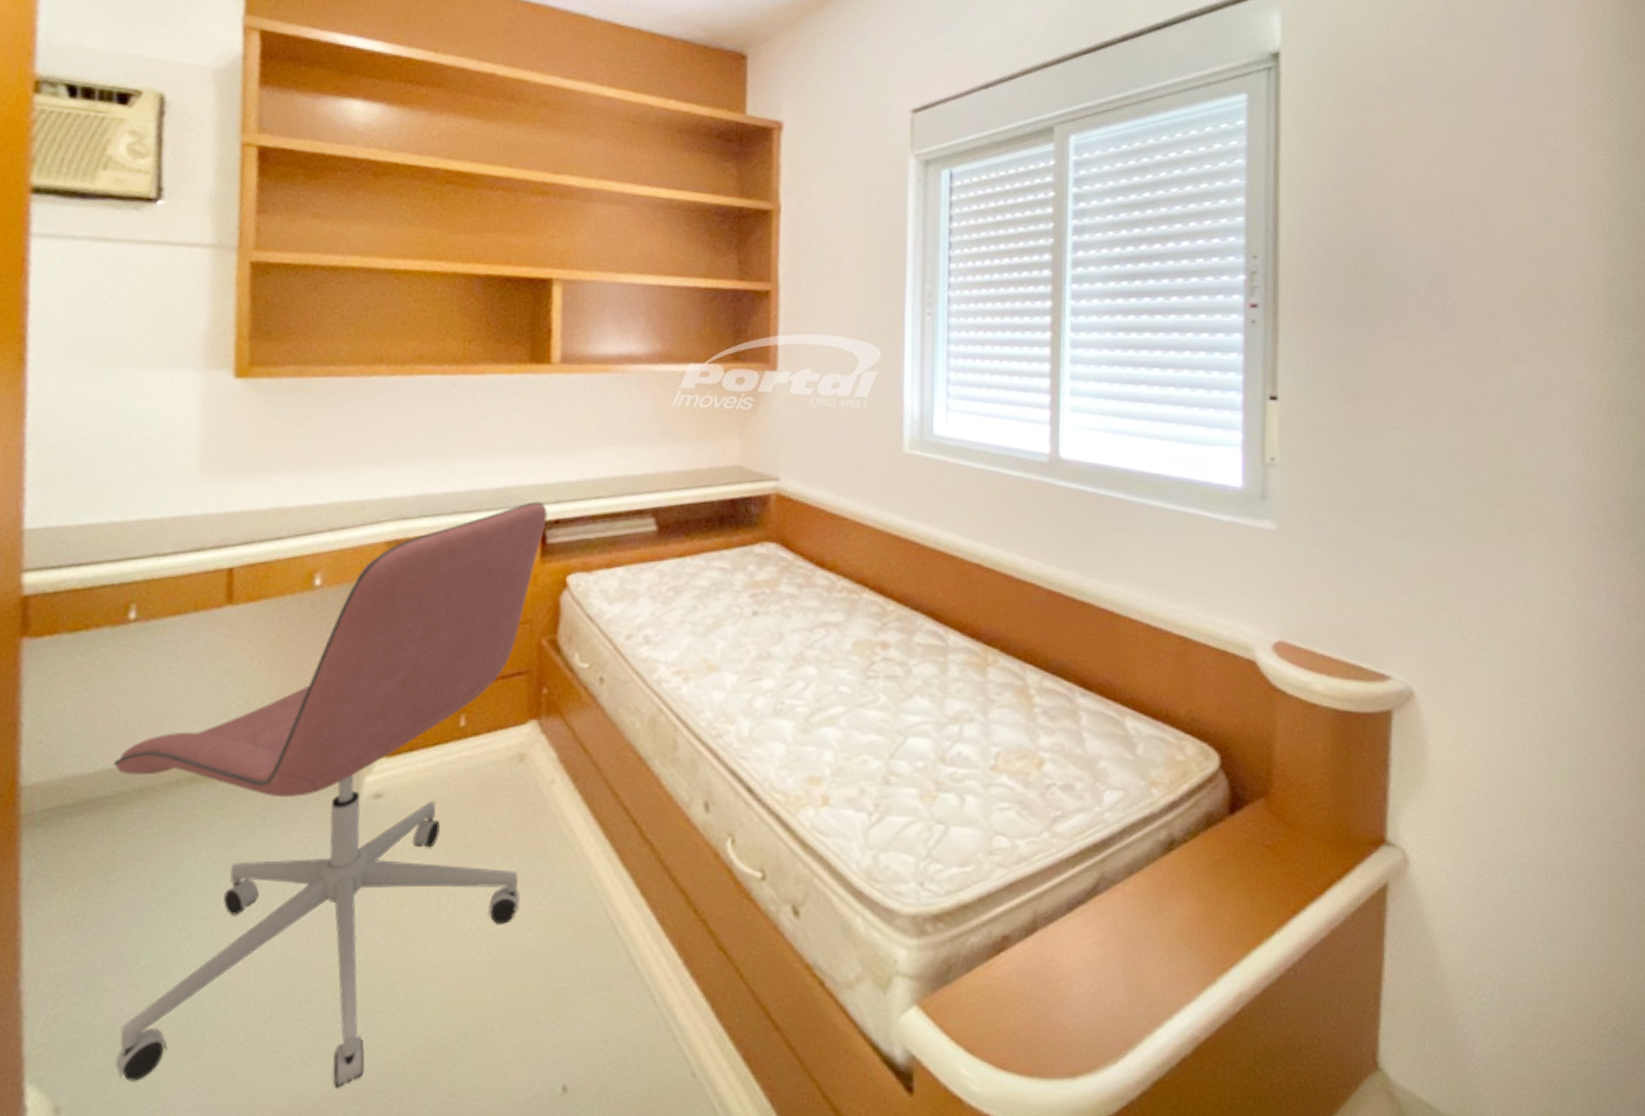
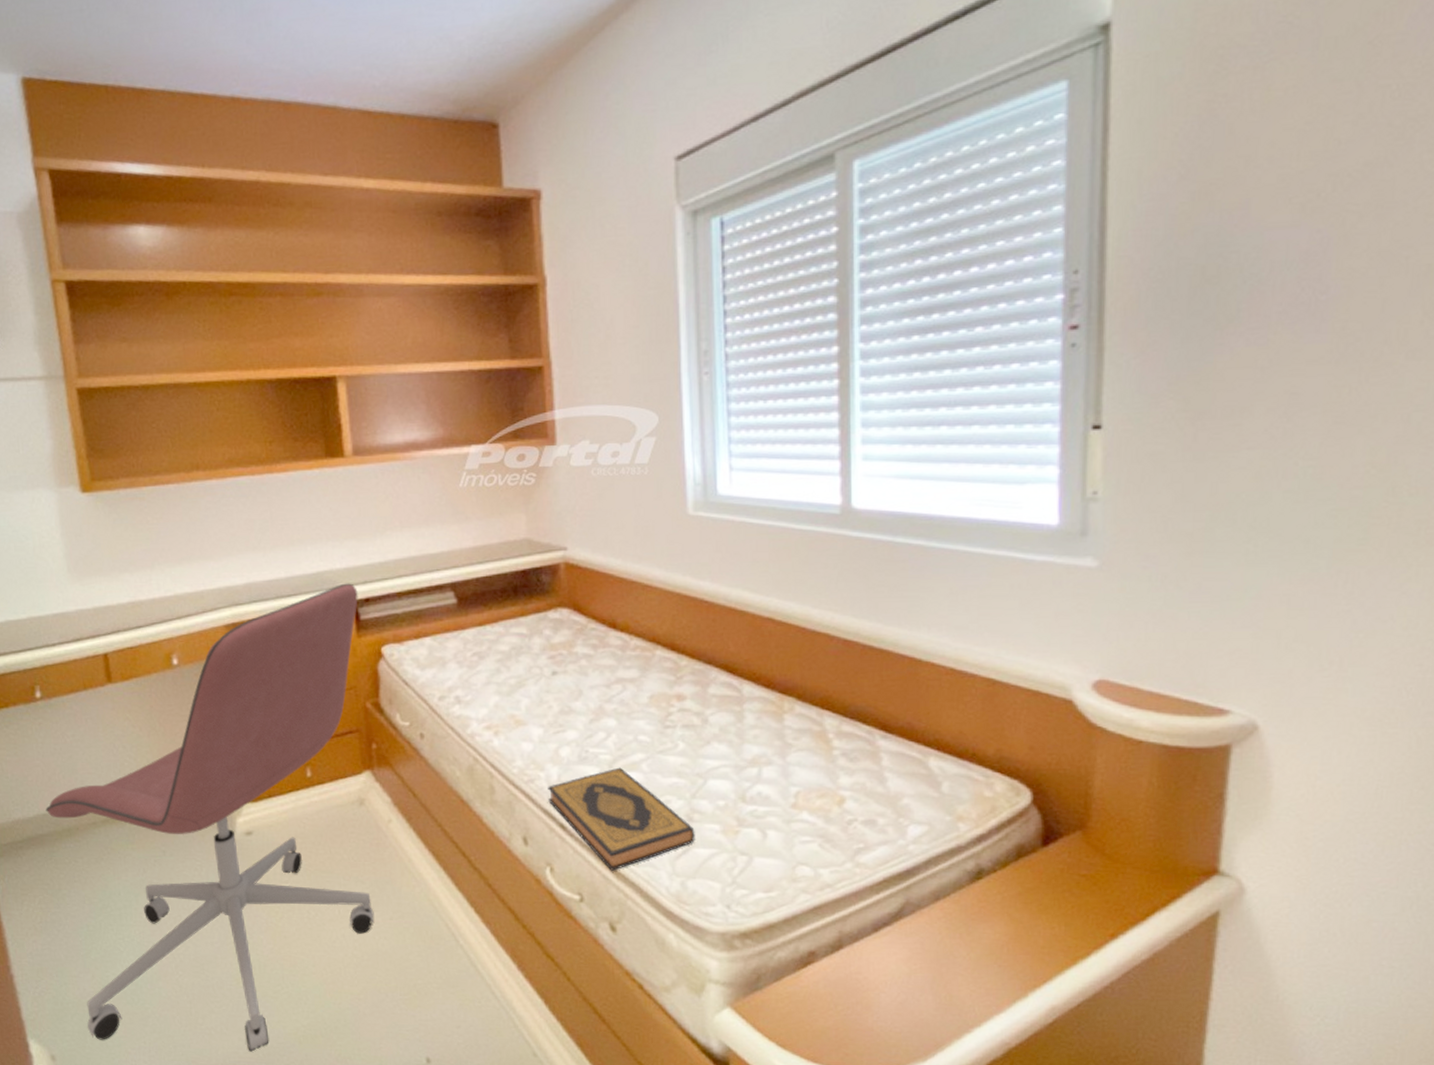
hardback book: none [736,721,891,843] -> present [548,767,695,871]

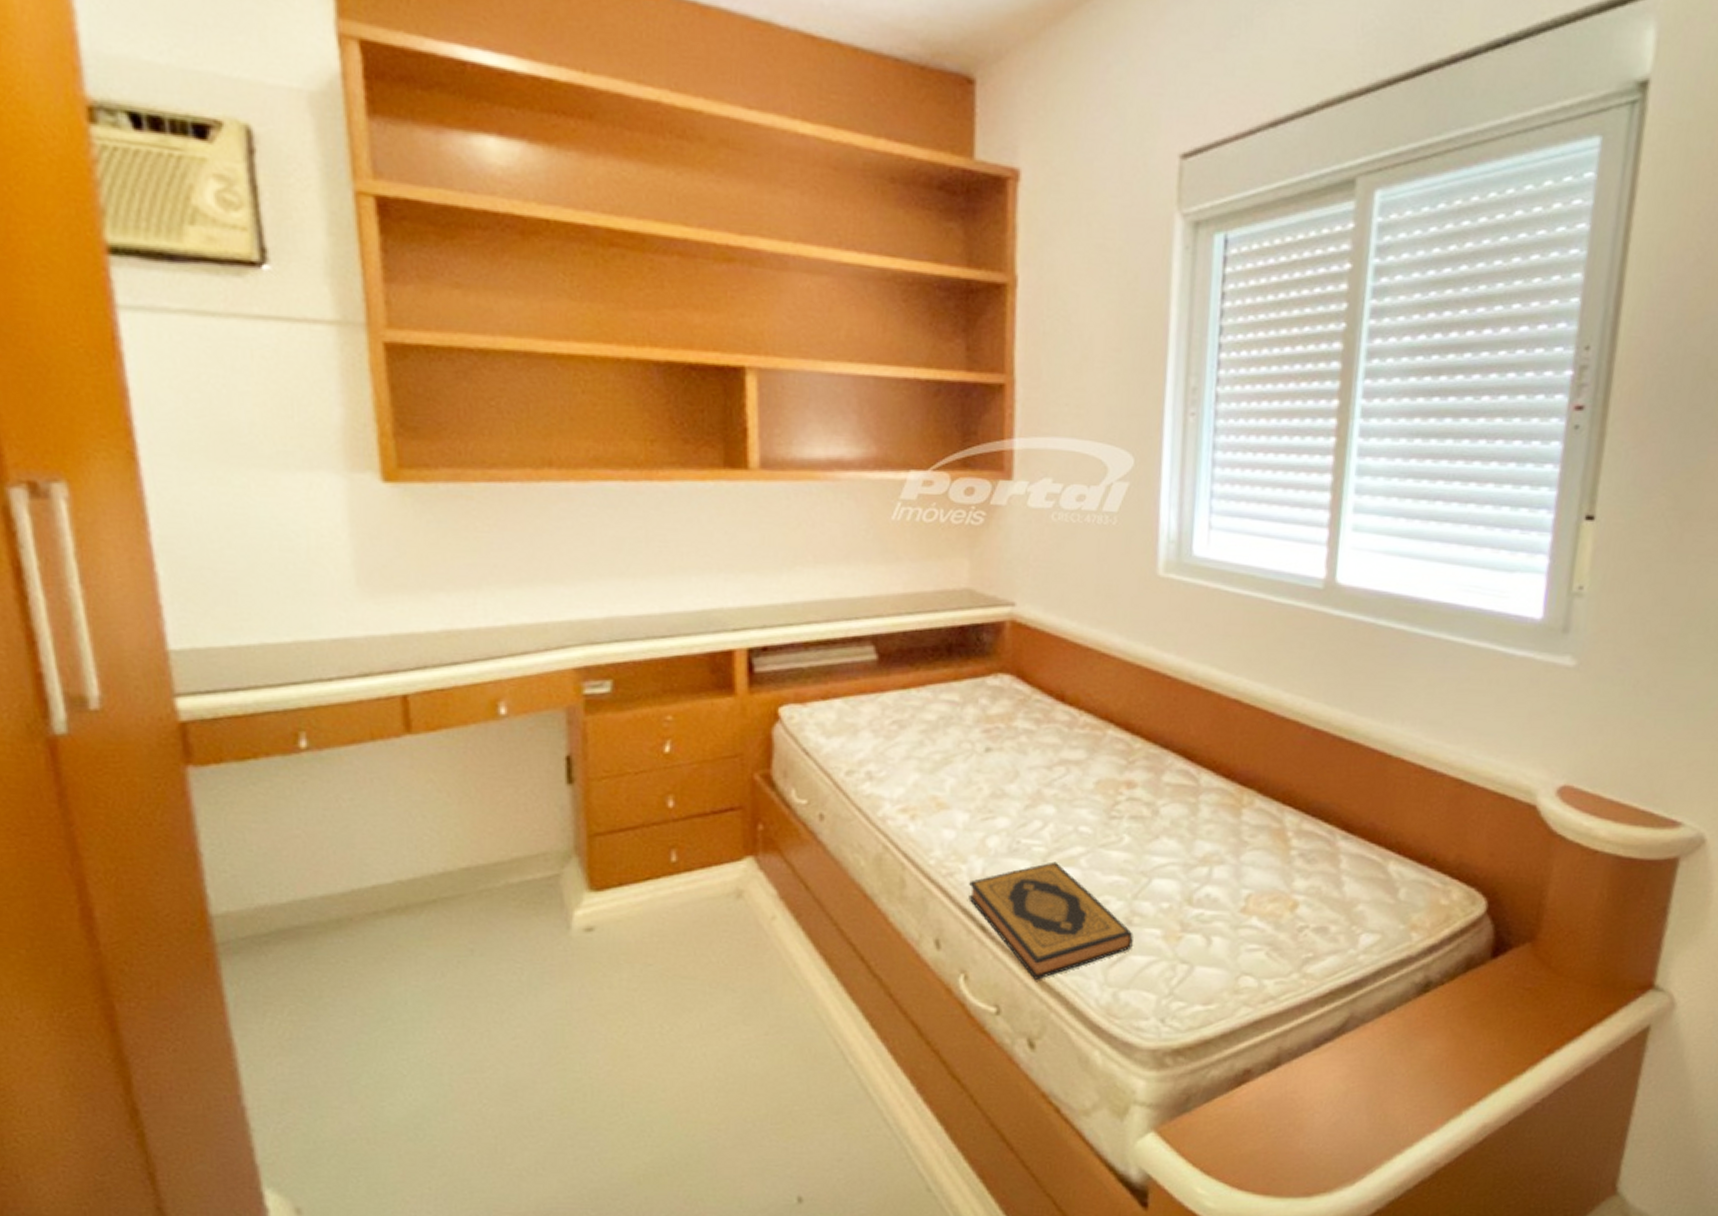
office chair: present [45,583,375,1052] -> none [305,626,753,1196]

